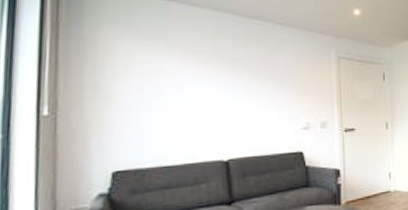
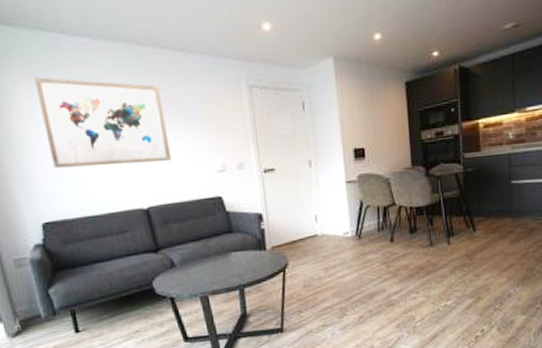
wall art: none [136,35,260,118] -> present [33,77,172,169]

